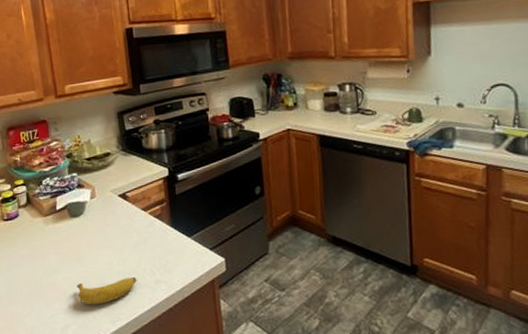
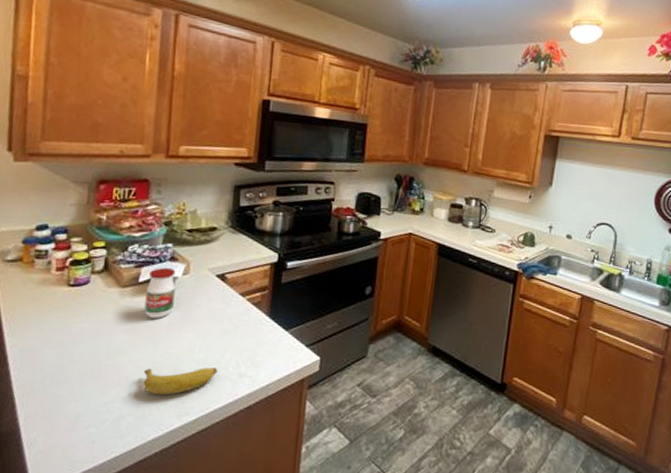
jar: none [64,194,89,240] -> present [144,267,176,319]

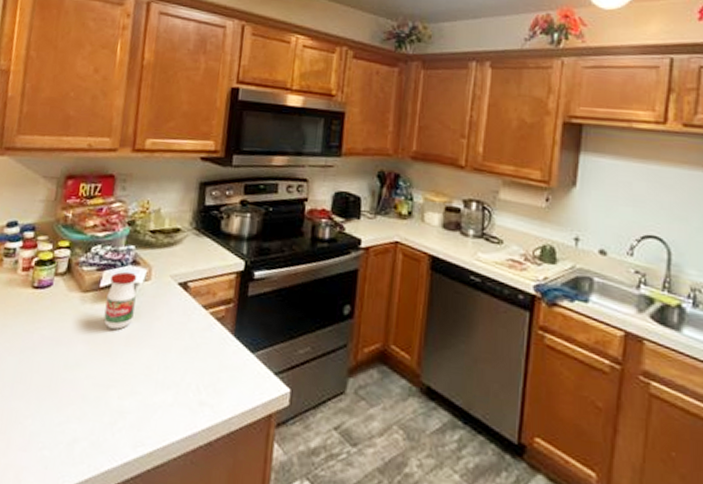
banana: present [142,367,218,396] -> none [98,387,177,420]

